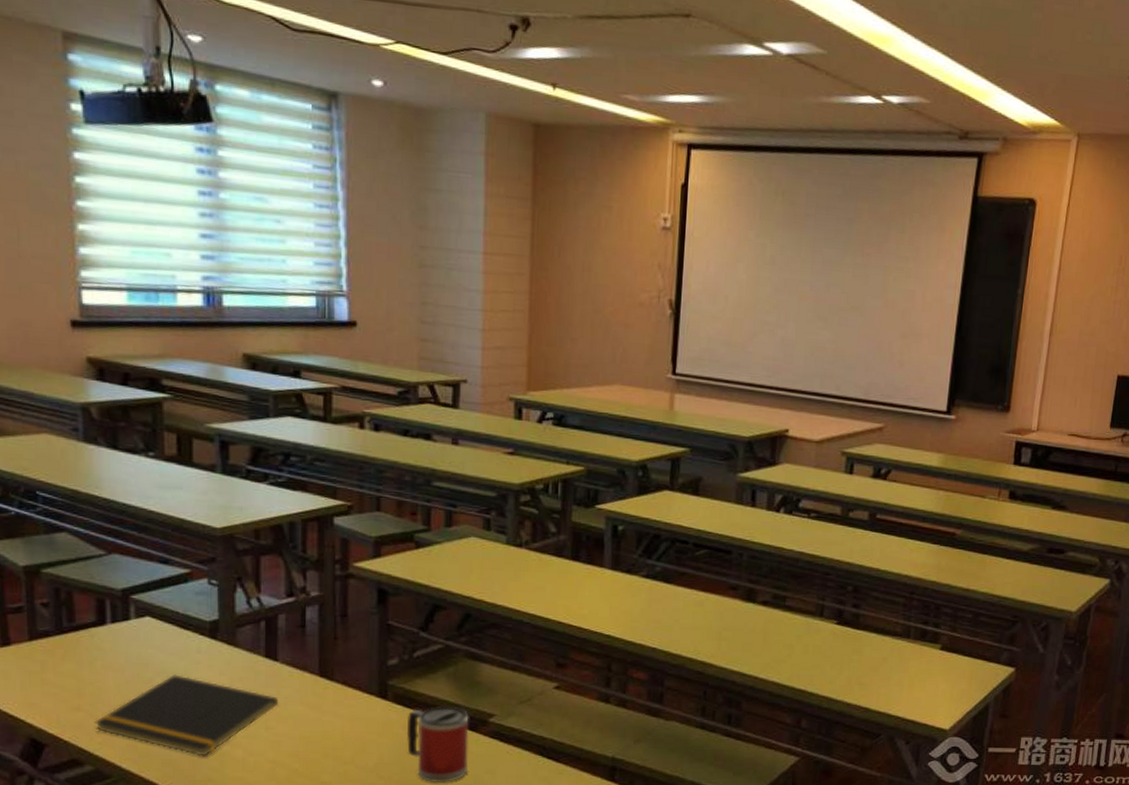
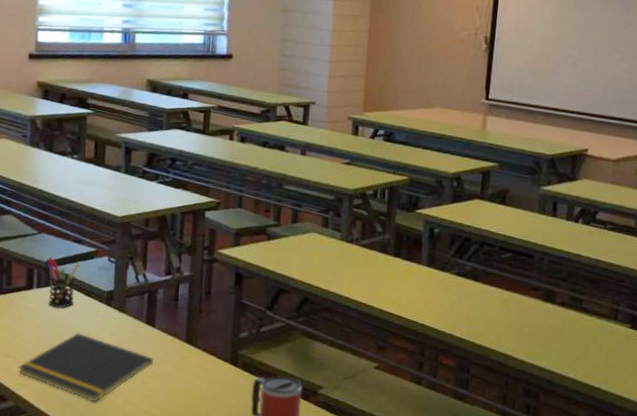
pen holder: none [119,582,170,646] -> present [44,256,81,308]

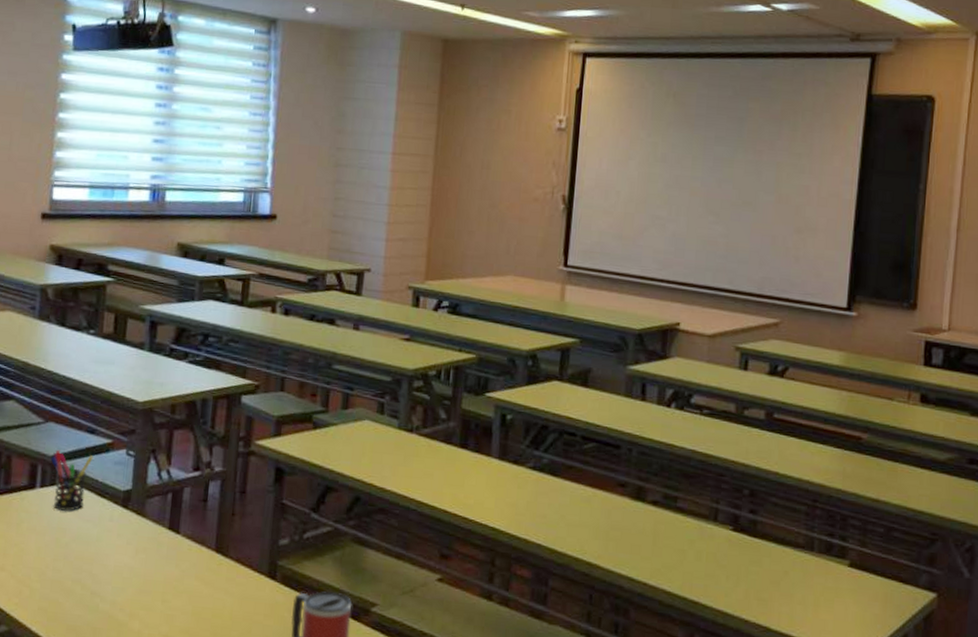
notepad: present [18,333,154,403] -> none [14,541,177,626]

